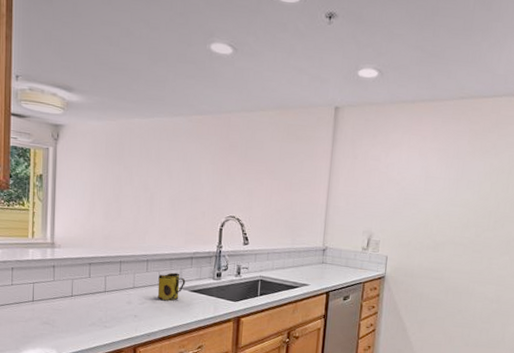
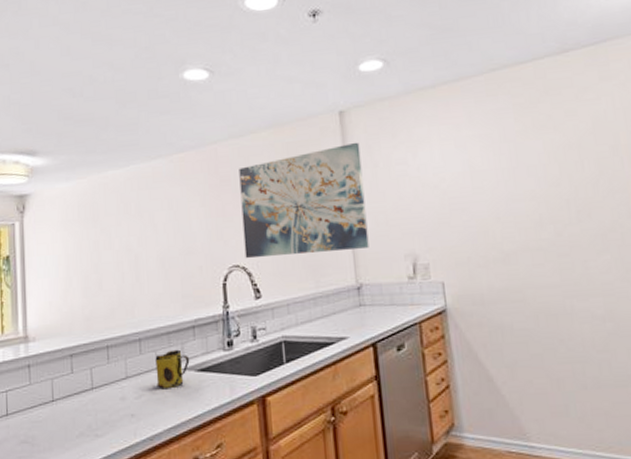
wall art: none [240,135,346,221] -> present [239,142,369,259]

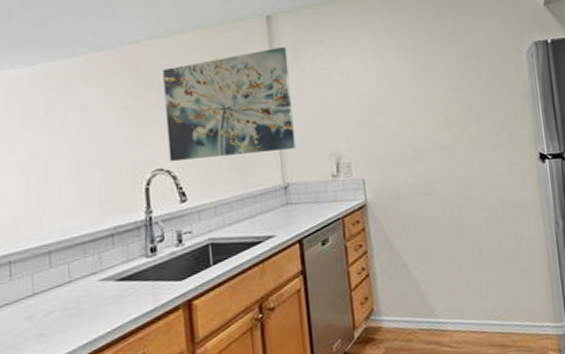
mug: present [155,349,190,388] -> none [68,259,108,303]

